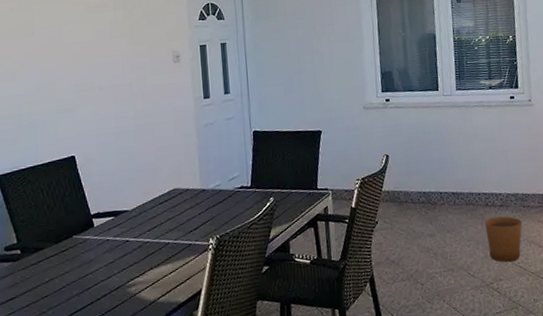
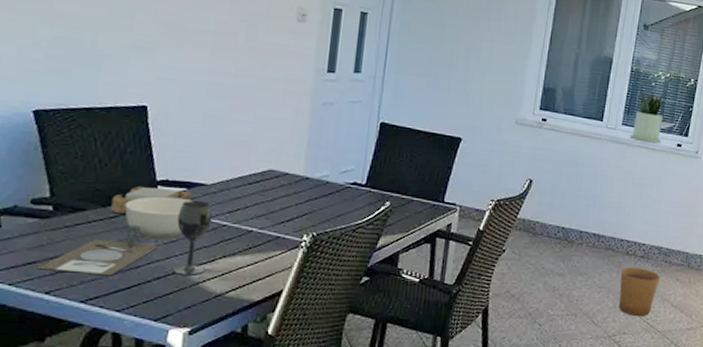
place setting: none [17,254,102,304] -> present [38,225,159,276]
napkin holder: none [61,219,119,247] -> present [111,186,192,213]
bowl: none [71,225,119,265] -> present [125,196,192,241]
wine glass: none [111,224,139,290] -> present [173,200,213,276]
planter: none [465,56,495,102] -> present [629,91,665,144]

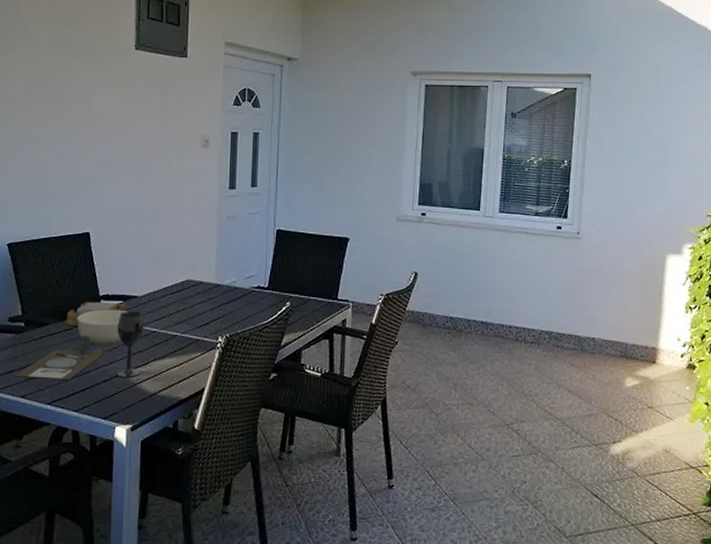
planter: present [619,267,660,316] -> none [512,354,554,403]
planter: present [629,91,665,144] -> none [508,177,541,228]

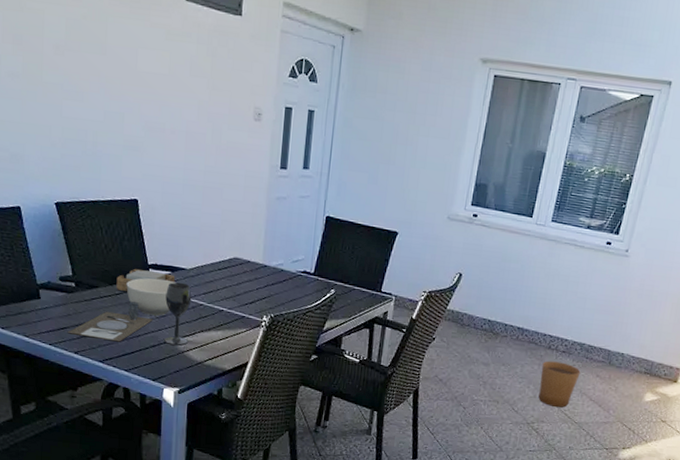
planter: none [512,354,554,403] -> present [538,360,581,408]

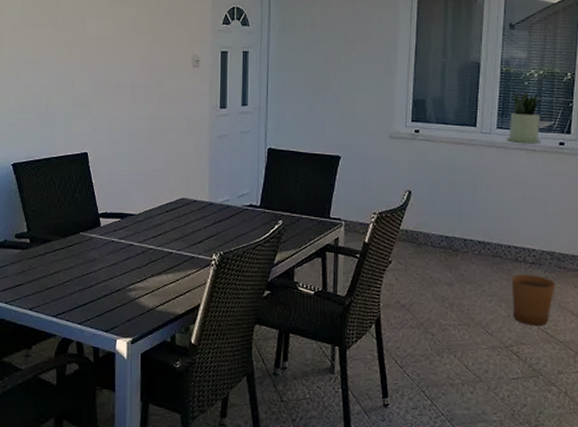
place setting: present [68,301,153,342] -> none [23,252,104,295]
napkin holder: present [116,268,176,291] -> none [68,219,125,242]
bowl: present [126,278,175,316] -> none [78,226,125,264]
wine glass: present [164,282,192,346] -> none [116,228,141,293]
planter: none [558,187,598,241] -> present [506,92,542,144]

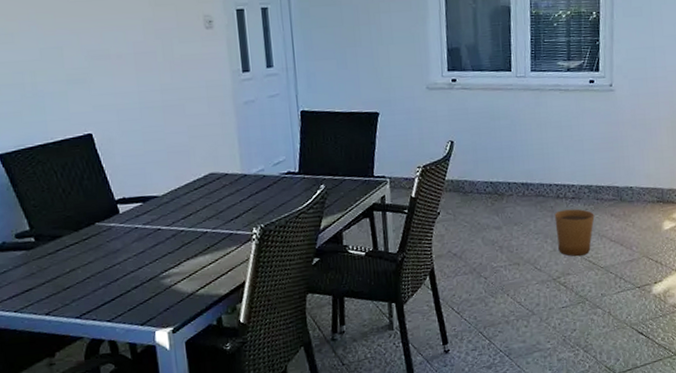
planter: present [506,92,542,144] -> none [540,33,573,85]

